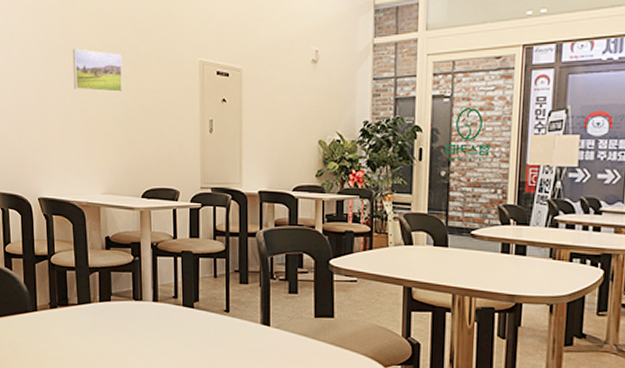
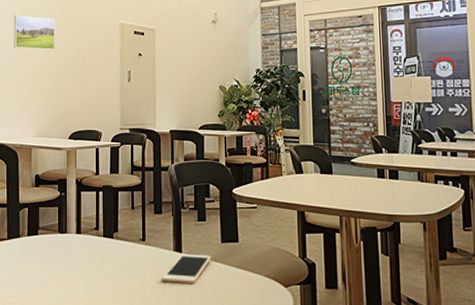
cell phone: none [247,327,302,358] -> present [161,253,211,283]

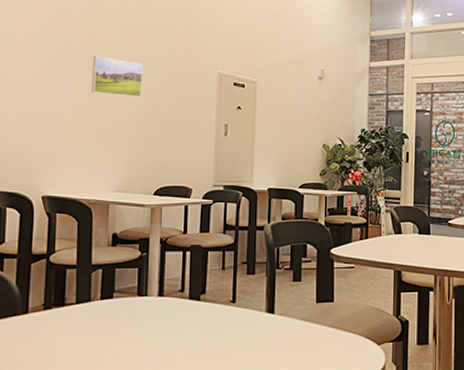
cell phone: present [161,253,211,283] -> none [251,314,305,344]

